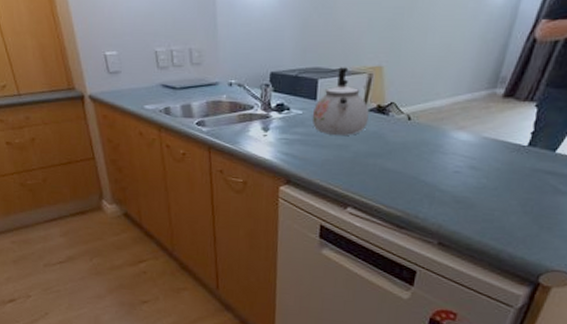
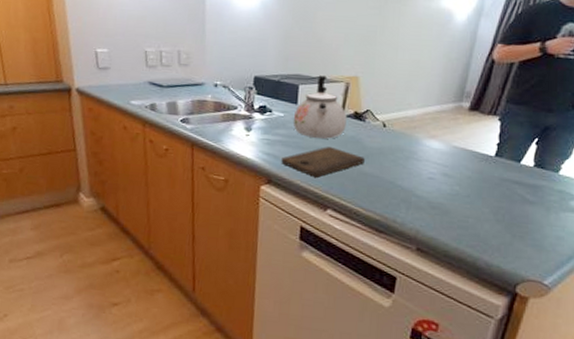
cutting board: none [300,144,387,176] -> present [281,147,365,177]

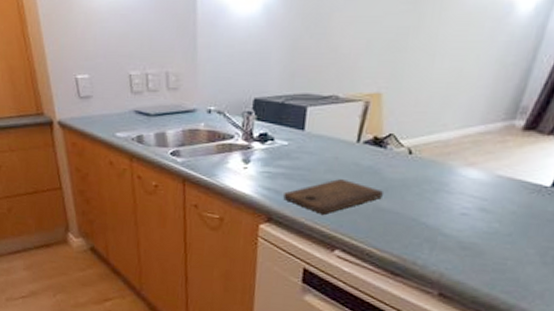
kettle: present [293,75,347,139] -> none [298,94,364,170]

